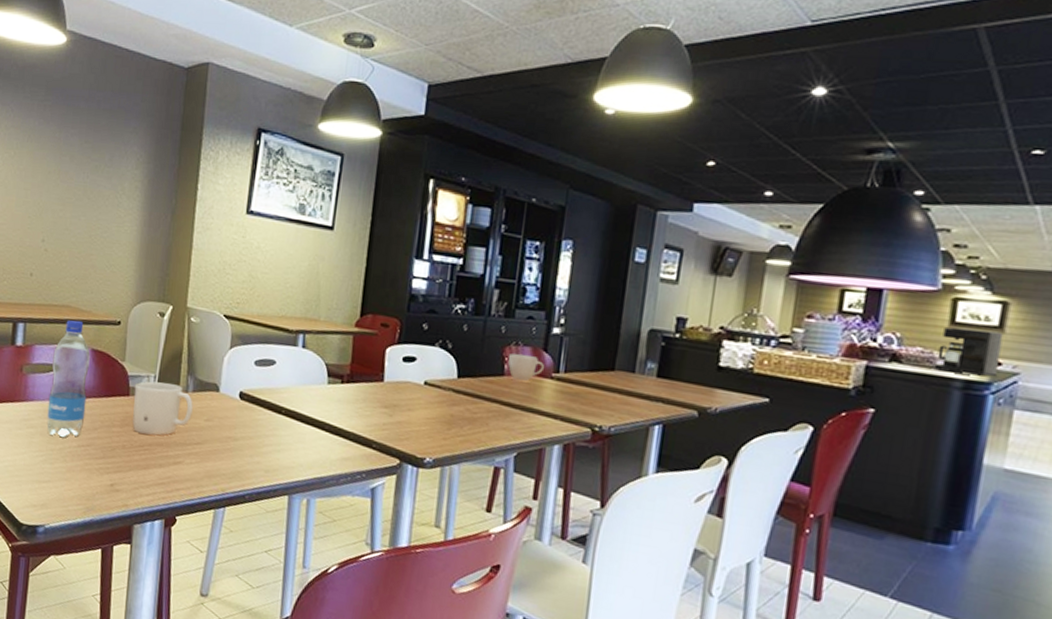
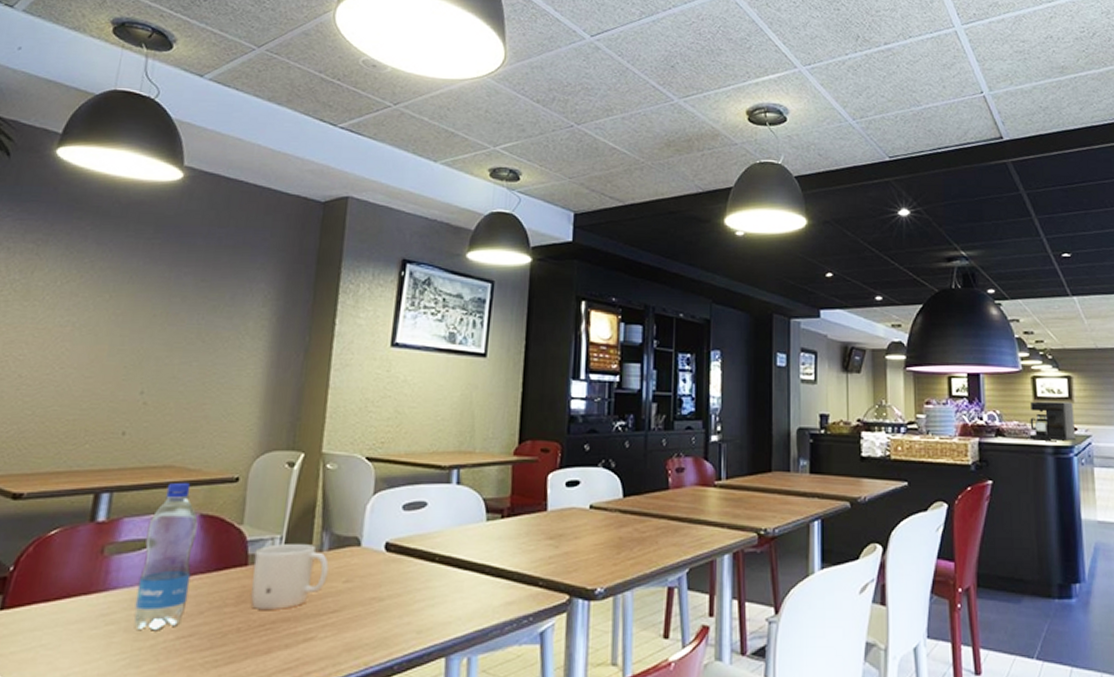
cup: present [508,353,544,382] -> none [672,466,706,493]

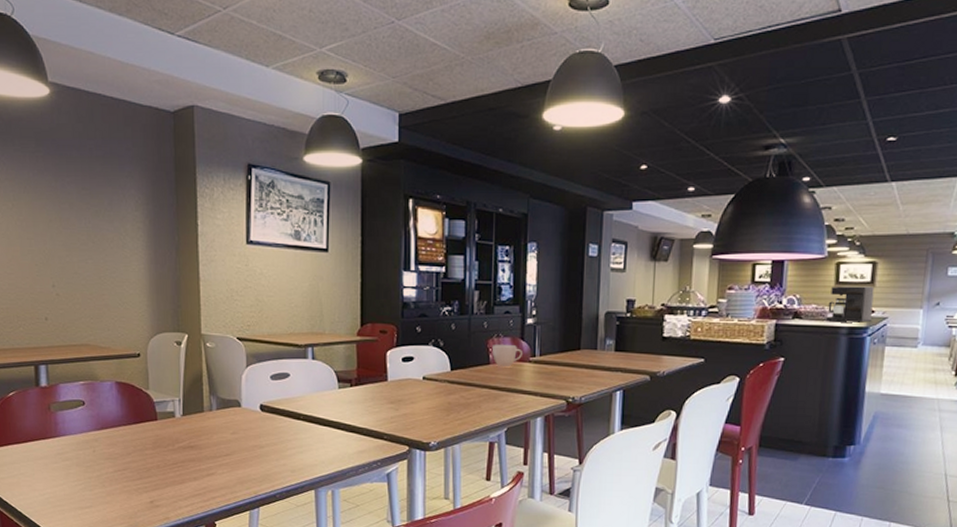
bottle: present [133,483,198,631] -> none [78,358,118,466]
mug: present [251,543,329,609] -> none [161,404,219,453]
cup: none [672,466,706,493] -> present [492,345,522,368]

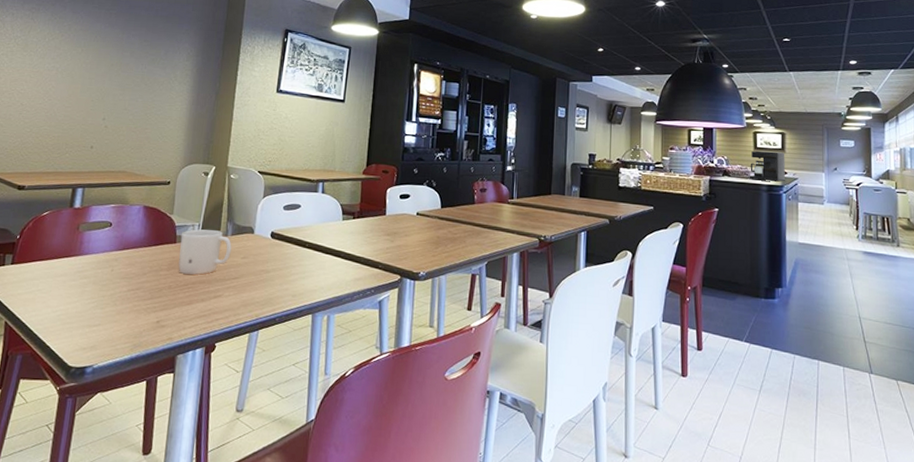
mug: none [161,404,219,453] -> present [178,229,232,275]
cup: present [492,345,522,368] -> none [477,187,502,207]

